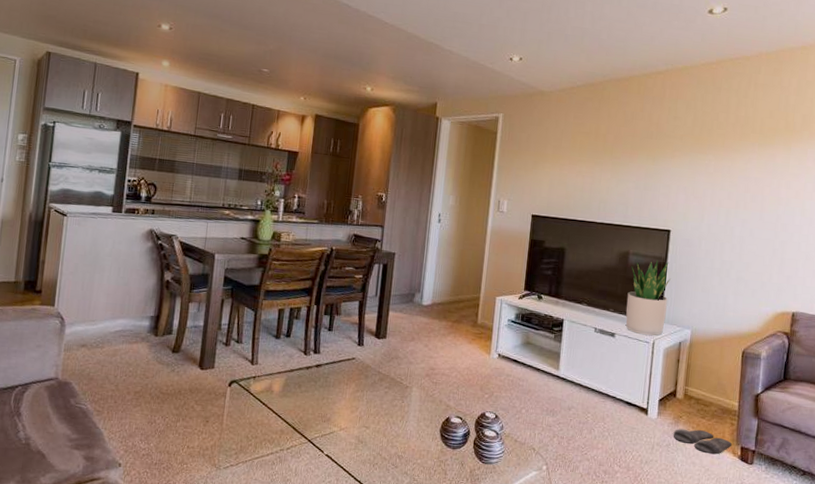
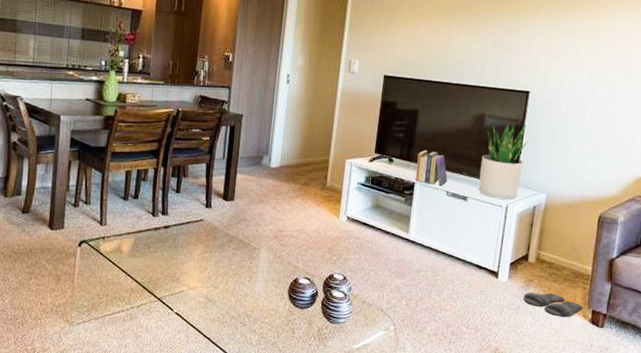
books: none [564,287,595,323] -> present [415,150,448,187]

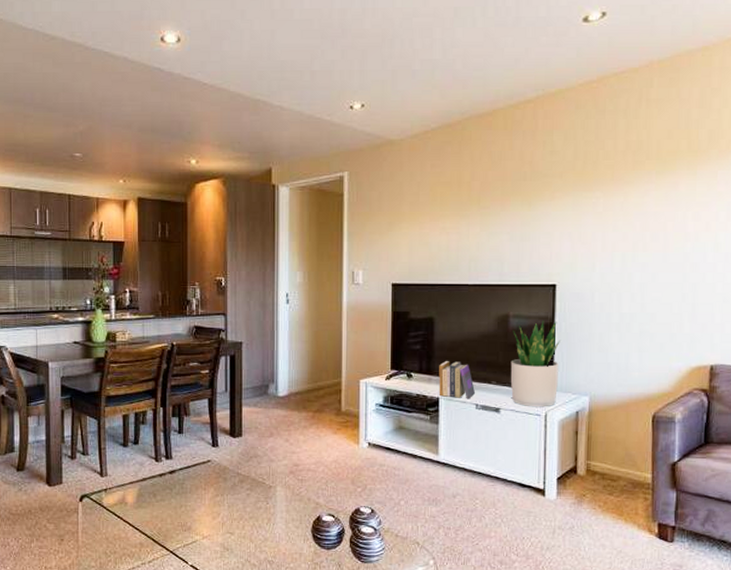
slippers: present [523,292,583,318] -> none [576,508,647,534]

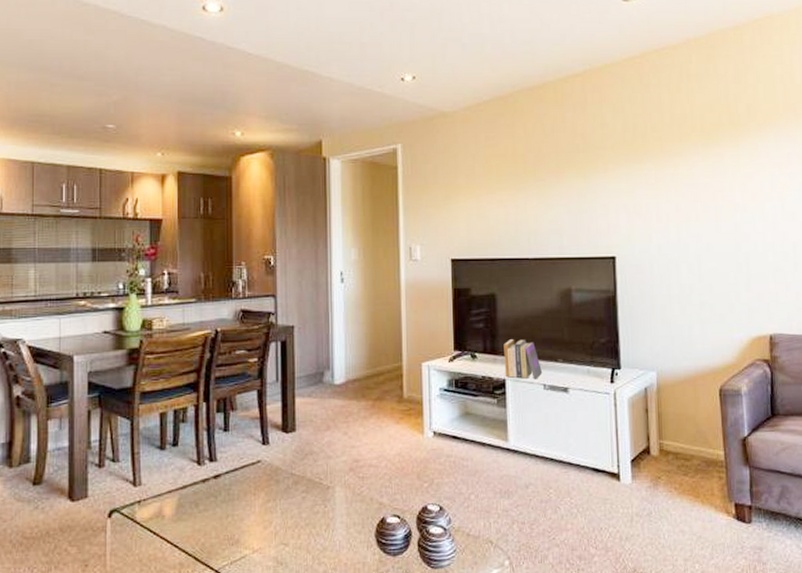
planter: present [510,321,560,408] -> none [576,294,625,386]

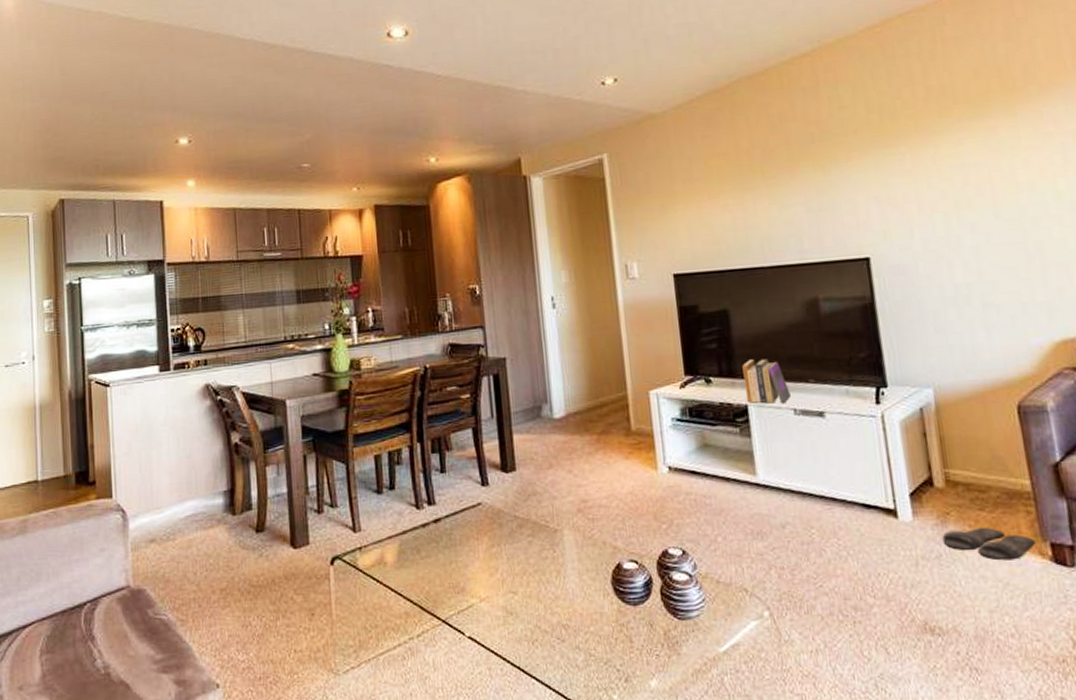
slippers: none [653,490,723,518] -> present [942,528,1035,561]

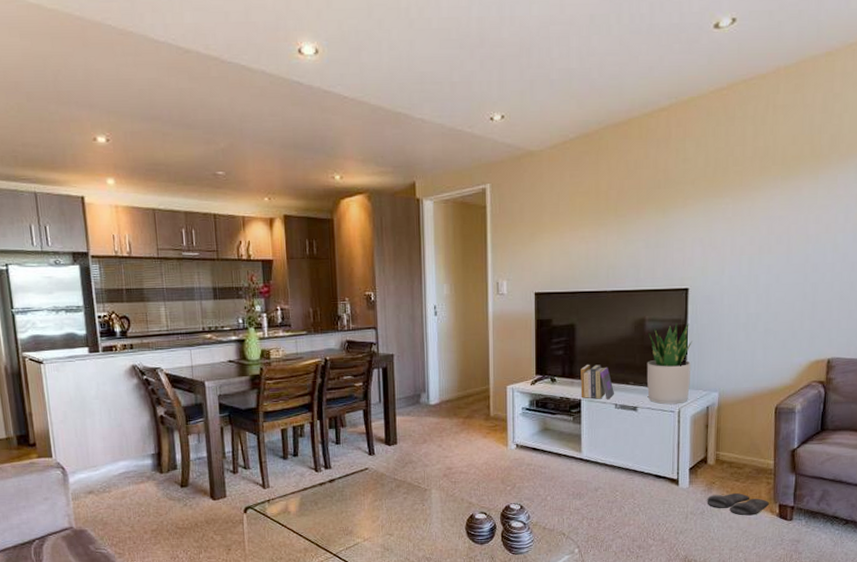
planter: none [827,300,893,408] -> present [646,323,692,405]

